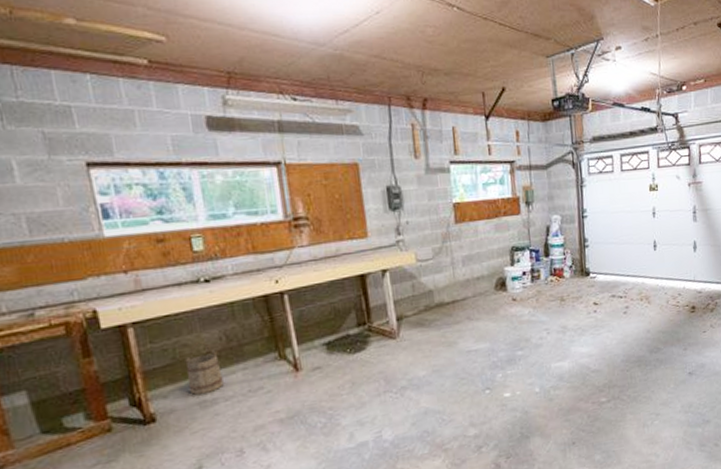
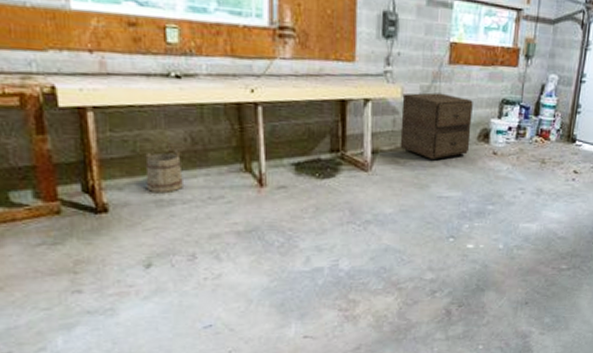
filing cabinet: none [417,251,489,317] -> present [400,92,473,161]

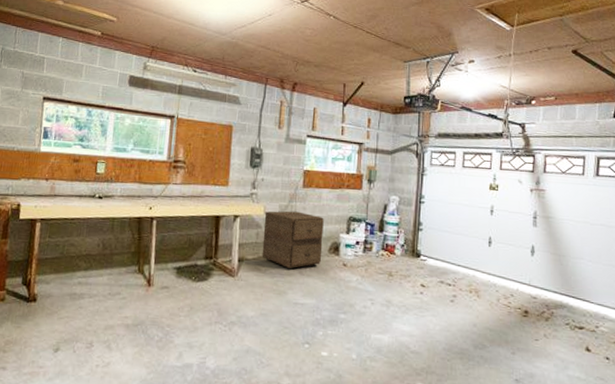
bucket: present [143,139,183,192] -> none [65,244,94,288]

